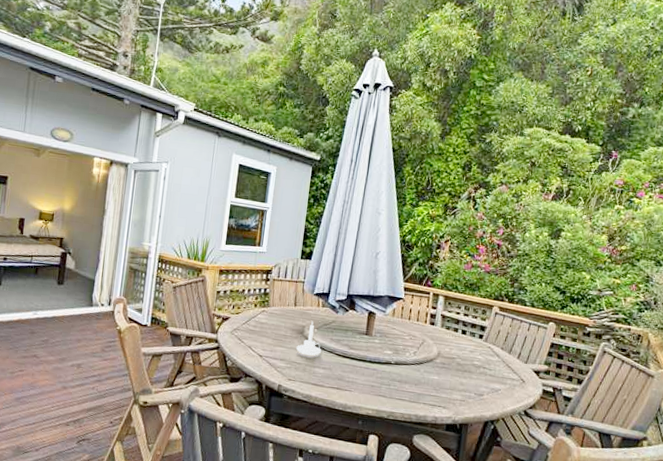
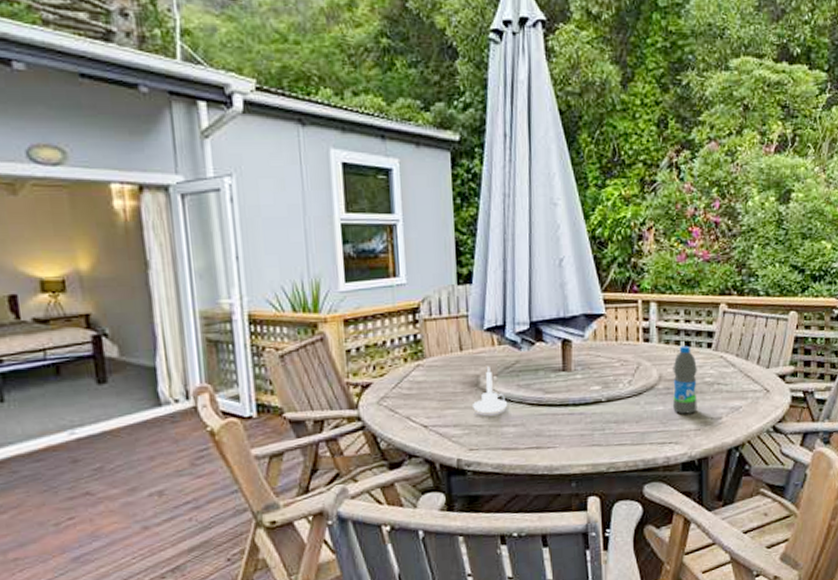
water bottle: none [445,333,469,387] -> present [672,345,697,414]

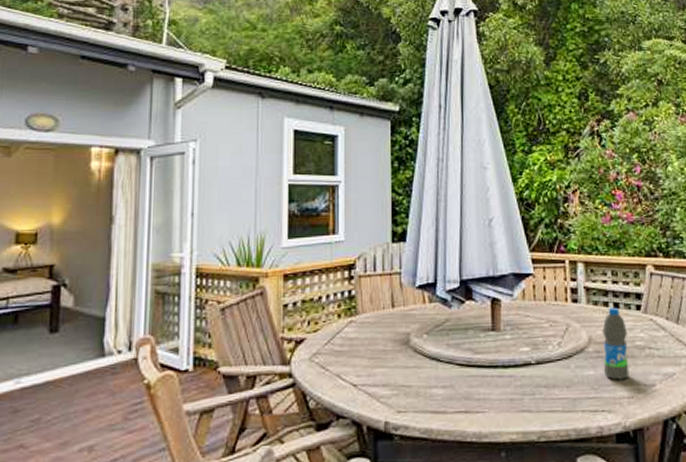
candle holder: present [473,366,508,413] -> none [403,324,437,373]

